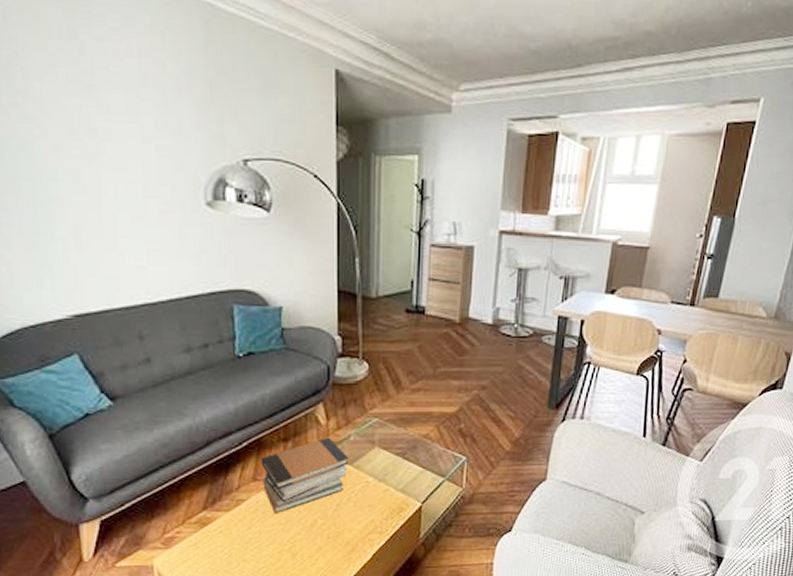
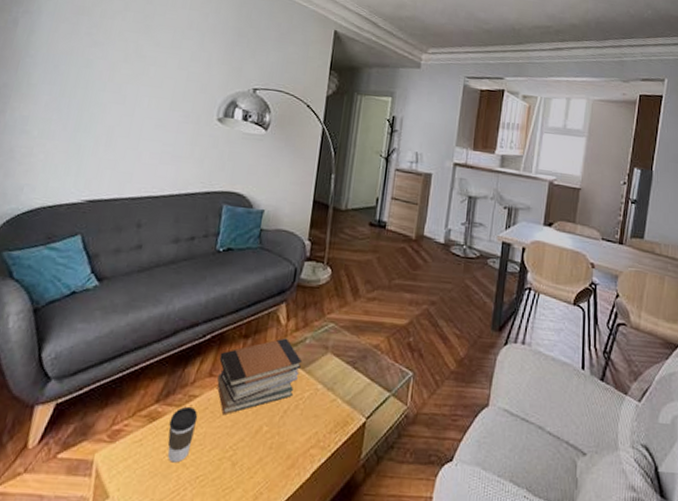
coffee cup: none [221,510,250,559] -> present [167,406,198,463]

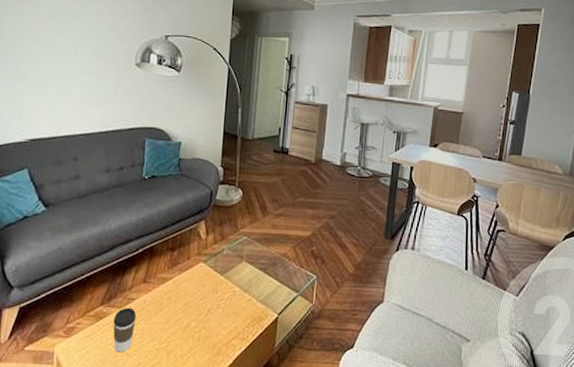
book stack: present [216,338,303,416] -> none [150,250,222,314]

